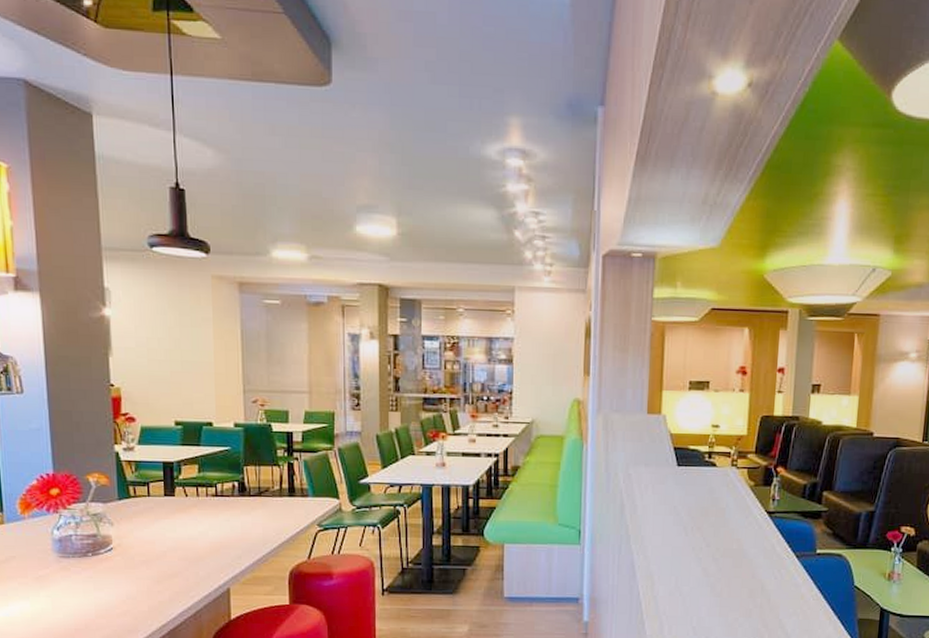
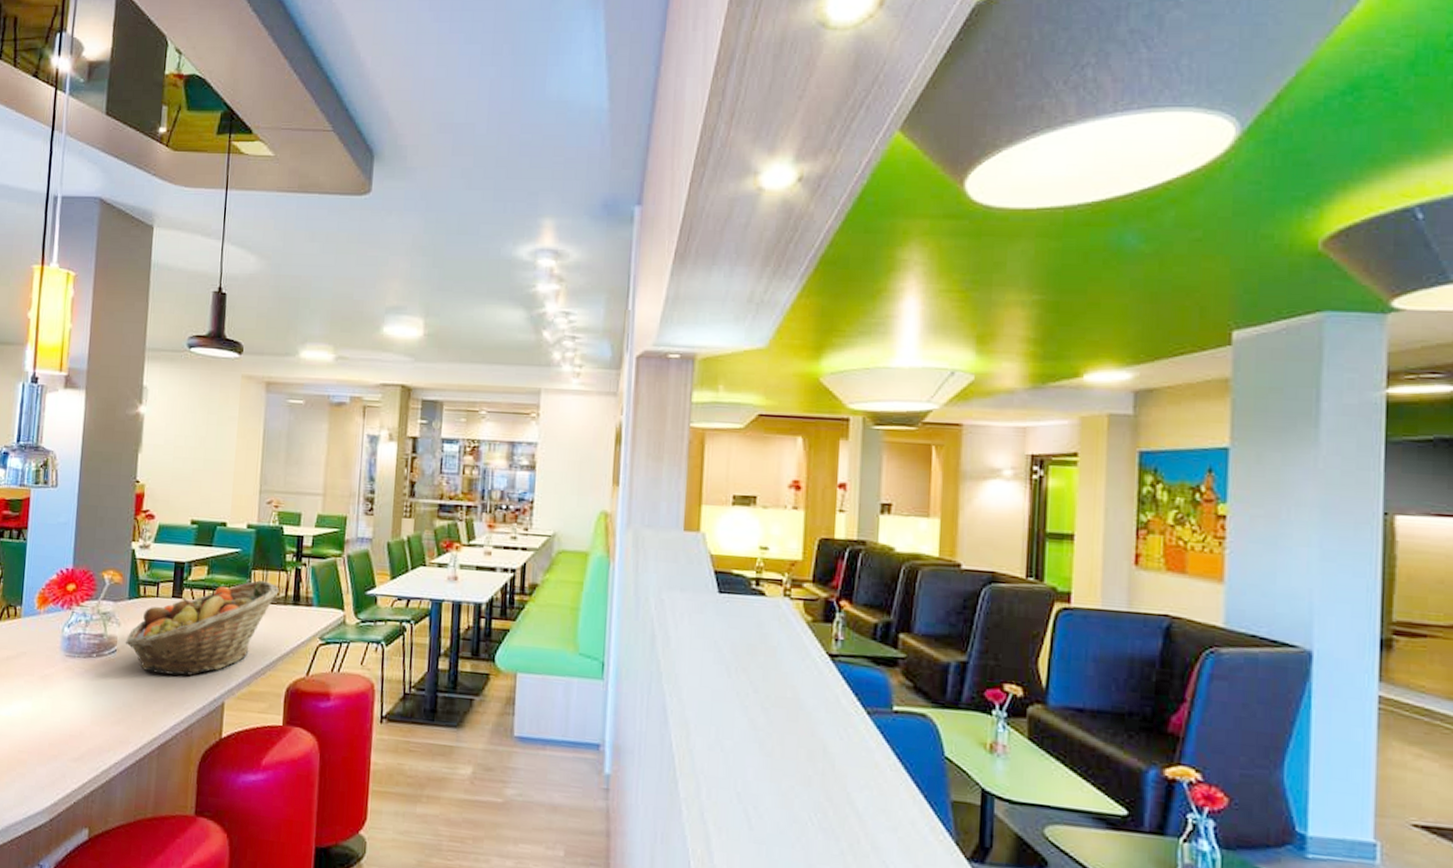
fruit basket: none [120,475,273,567] -> present [125,580,279,676]

